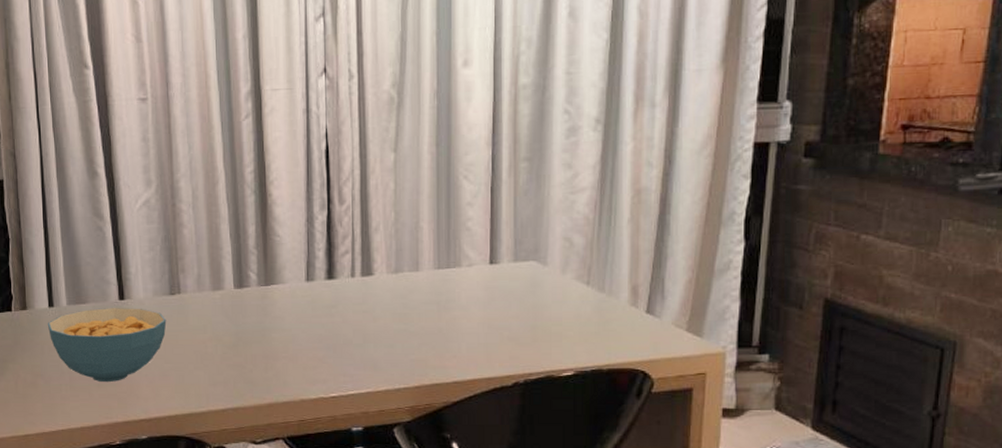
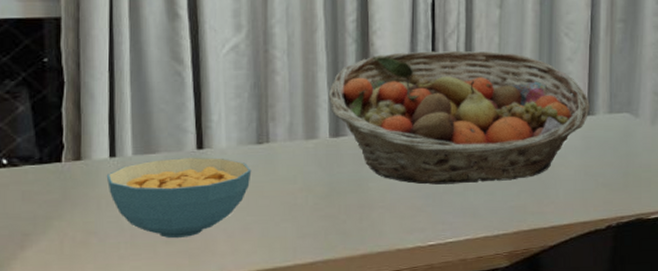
fruit basket: none [231,197,492,336] -> present [328,50,590,185]

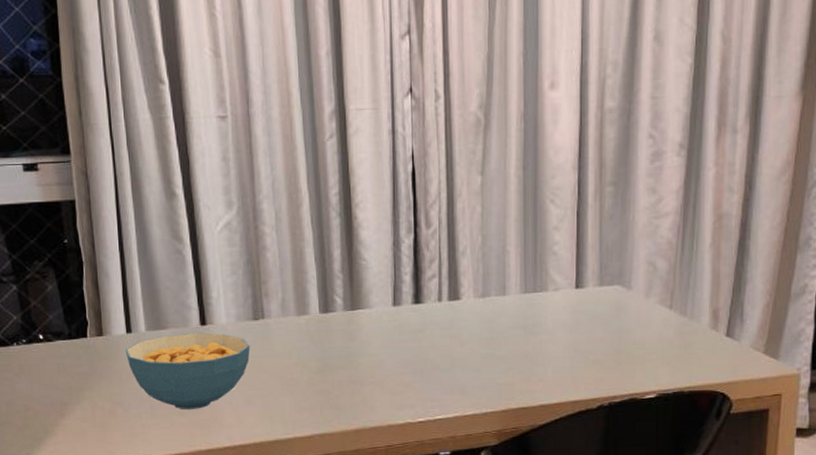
fruit basket: present [328,50,590,185] -> none [316,221,578,361]

